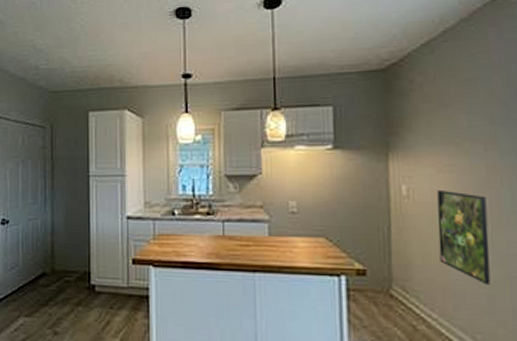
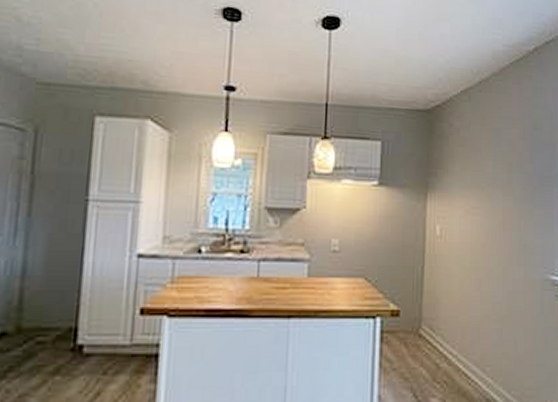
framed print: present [437,189,491,285] -> none [463,230,501,320]

